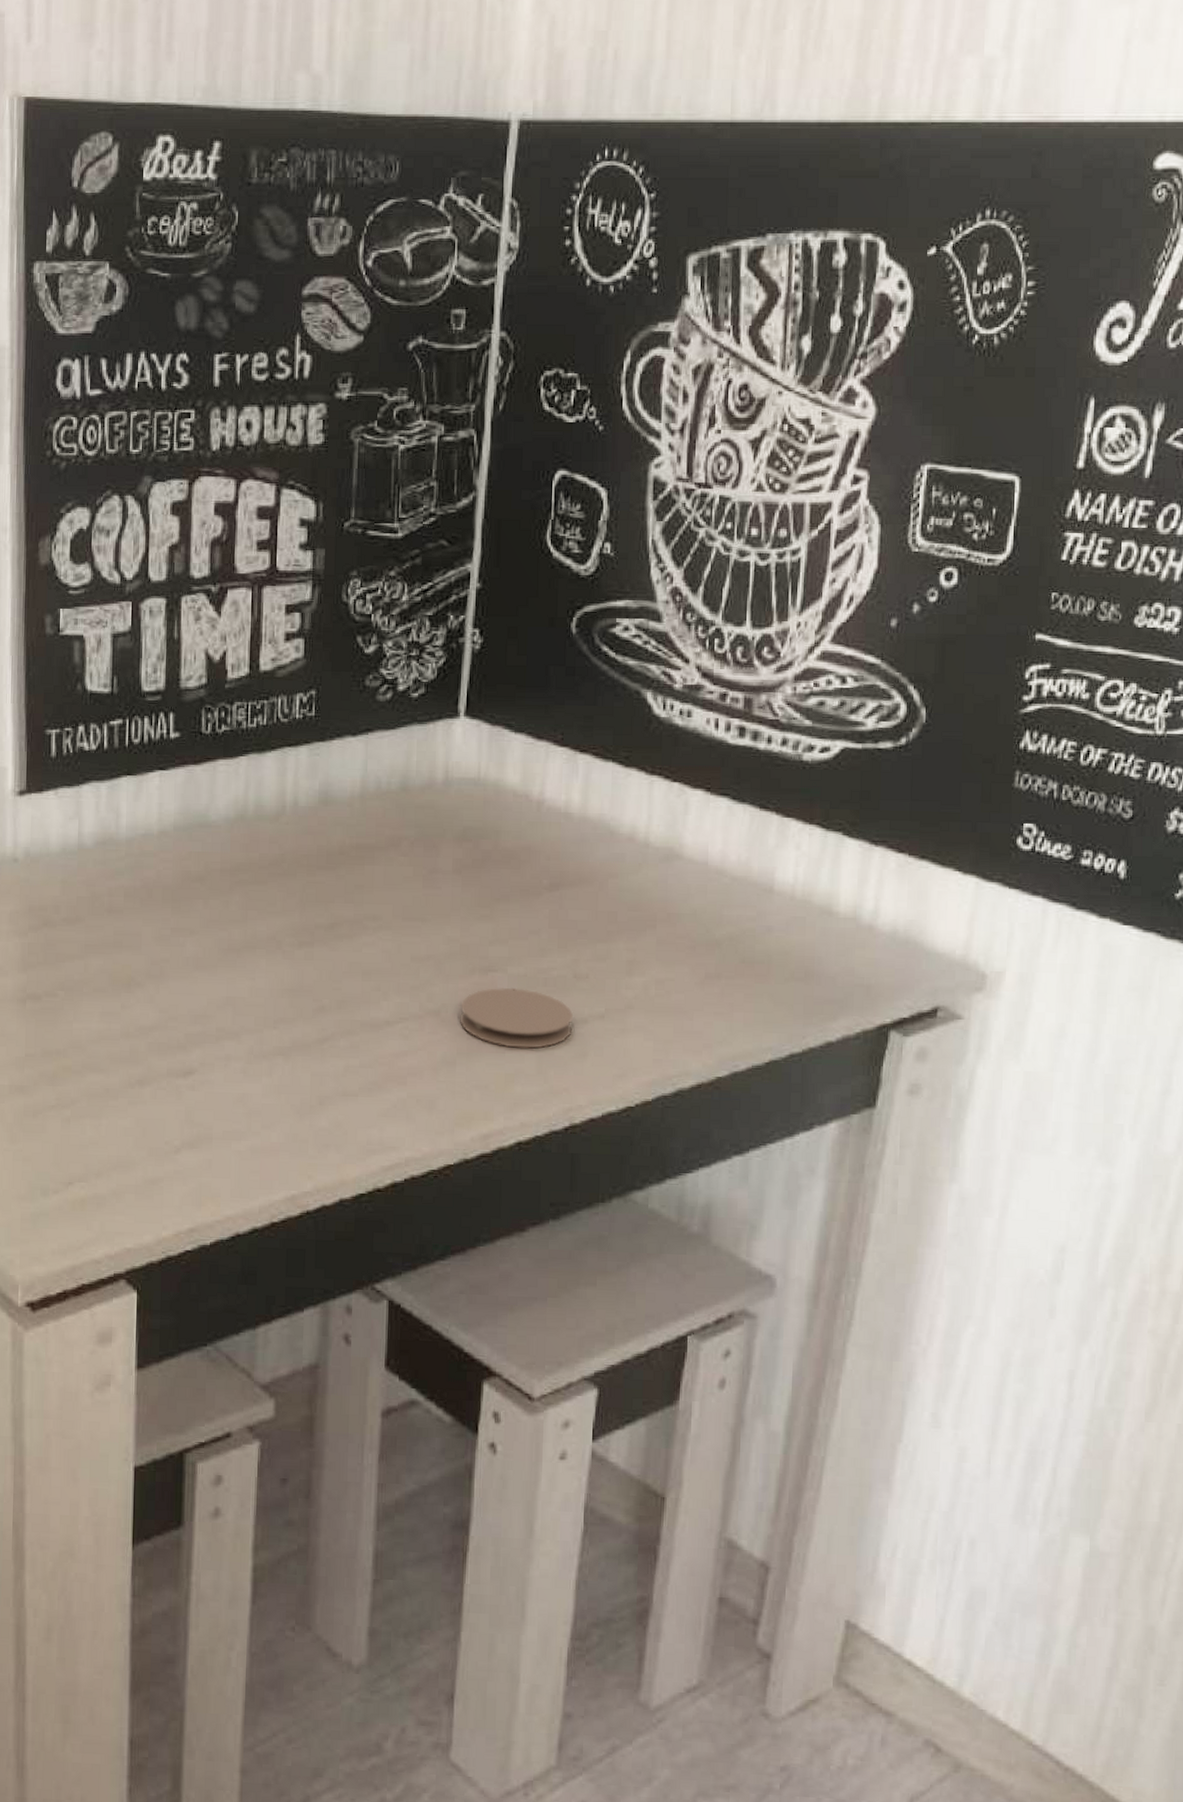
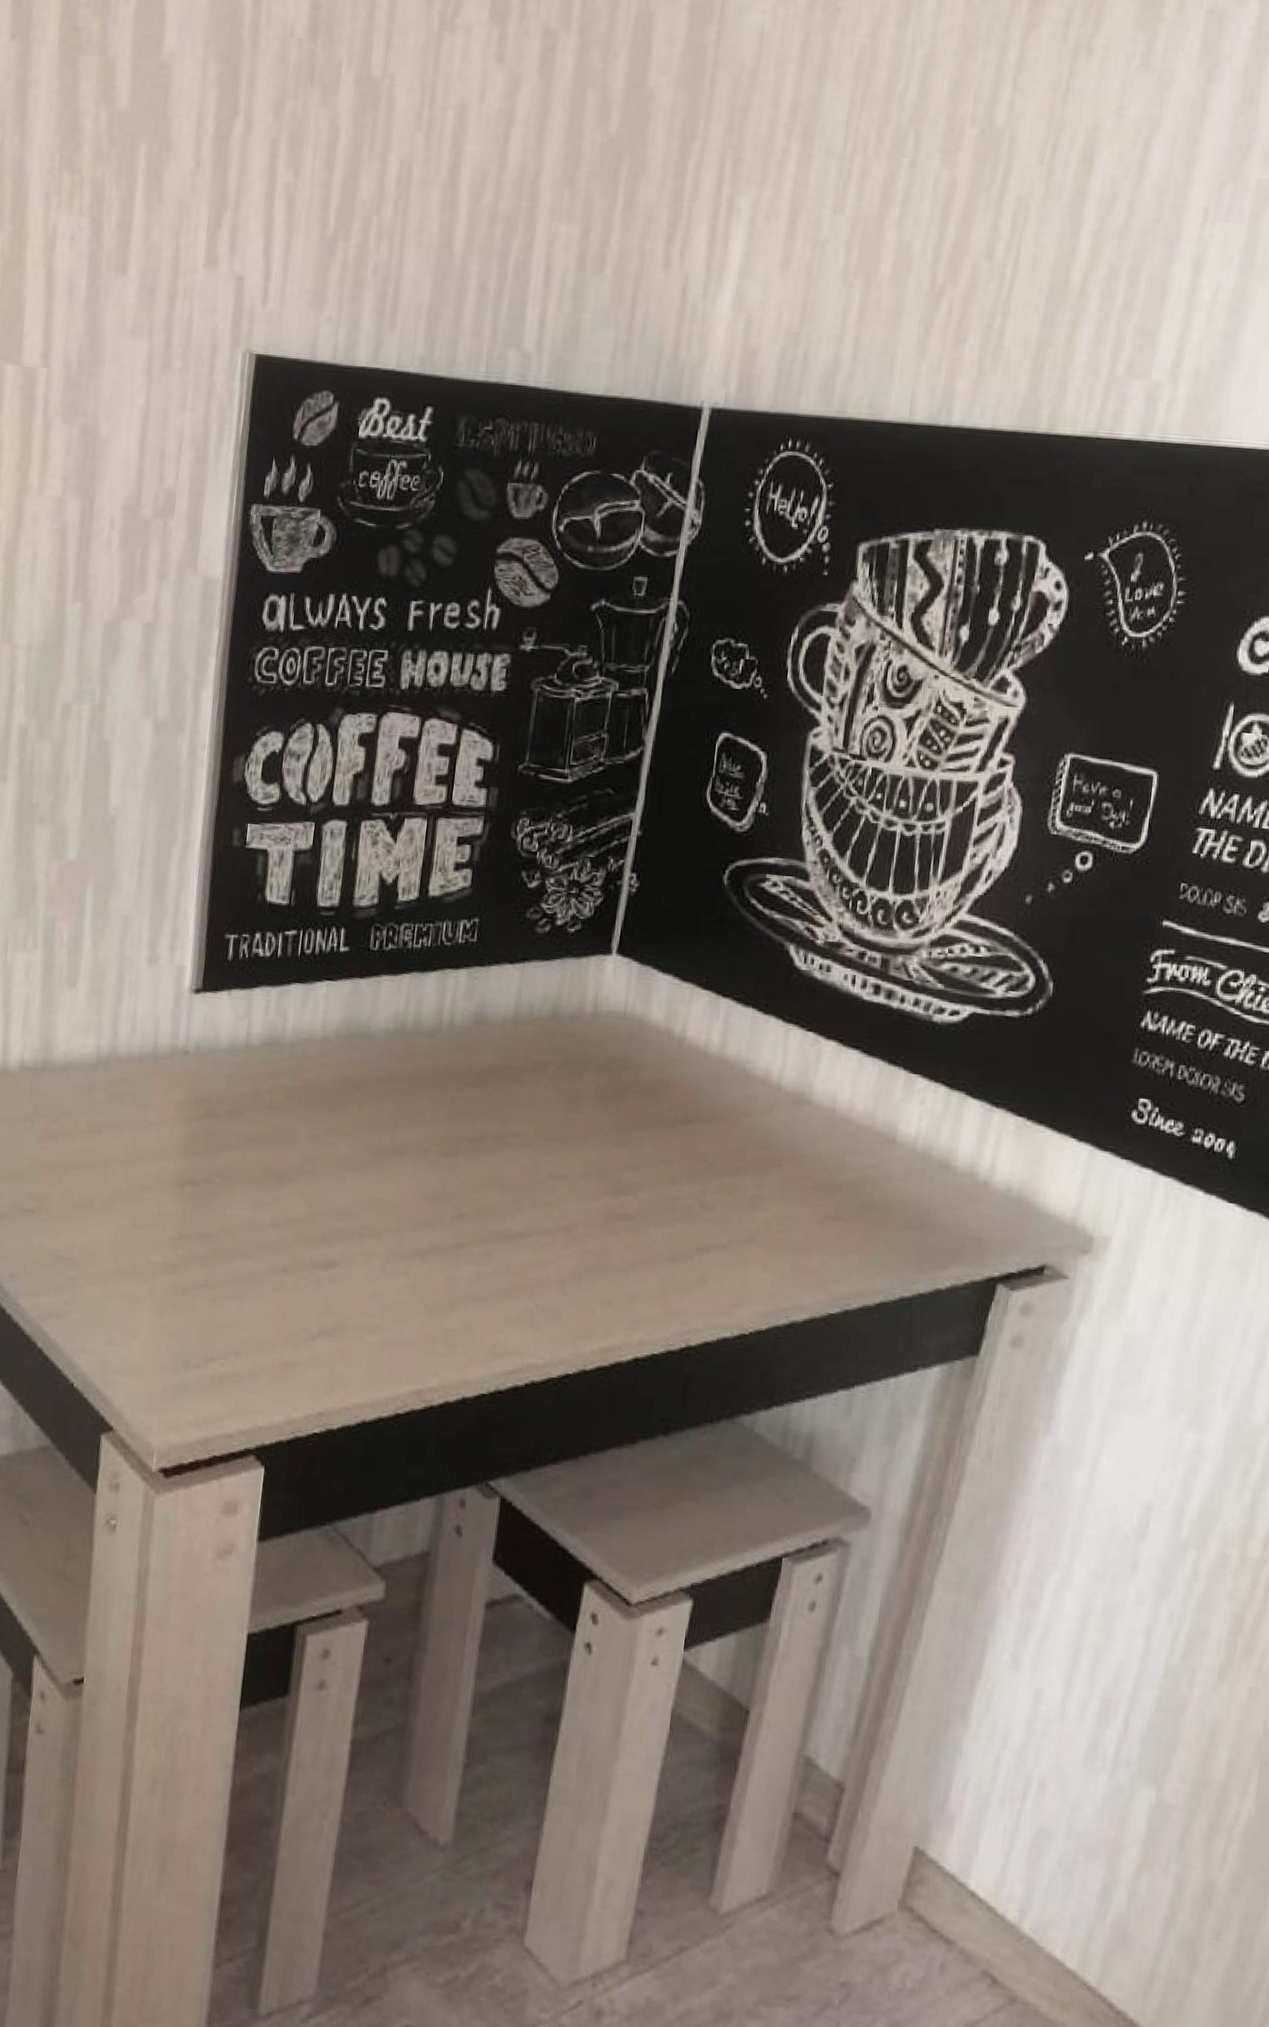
coaster: present [460,987,573,1049] -> none [589,1211,697,1272]

